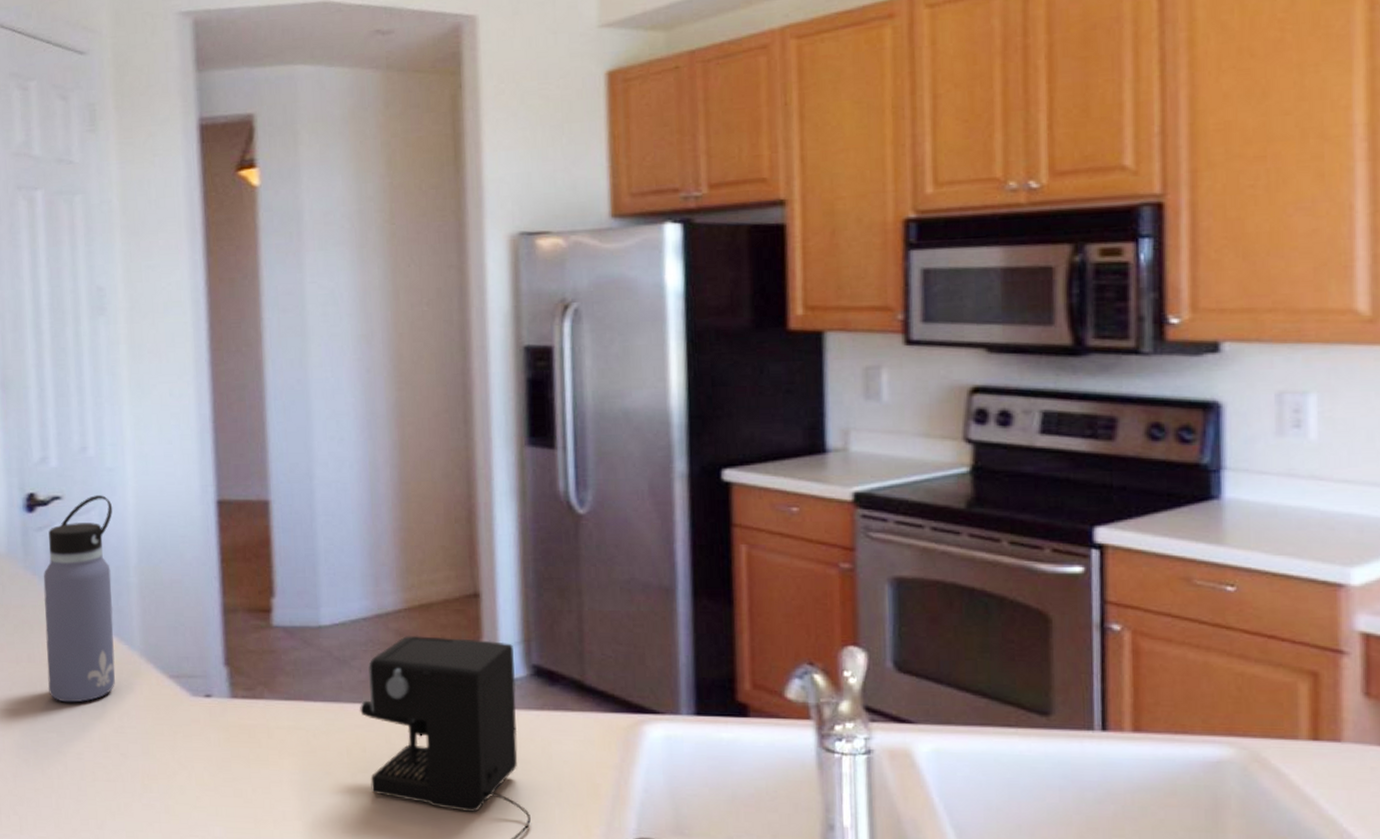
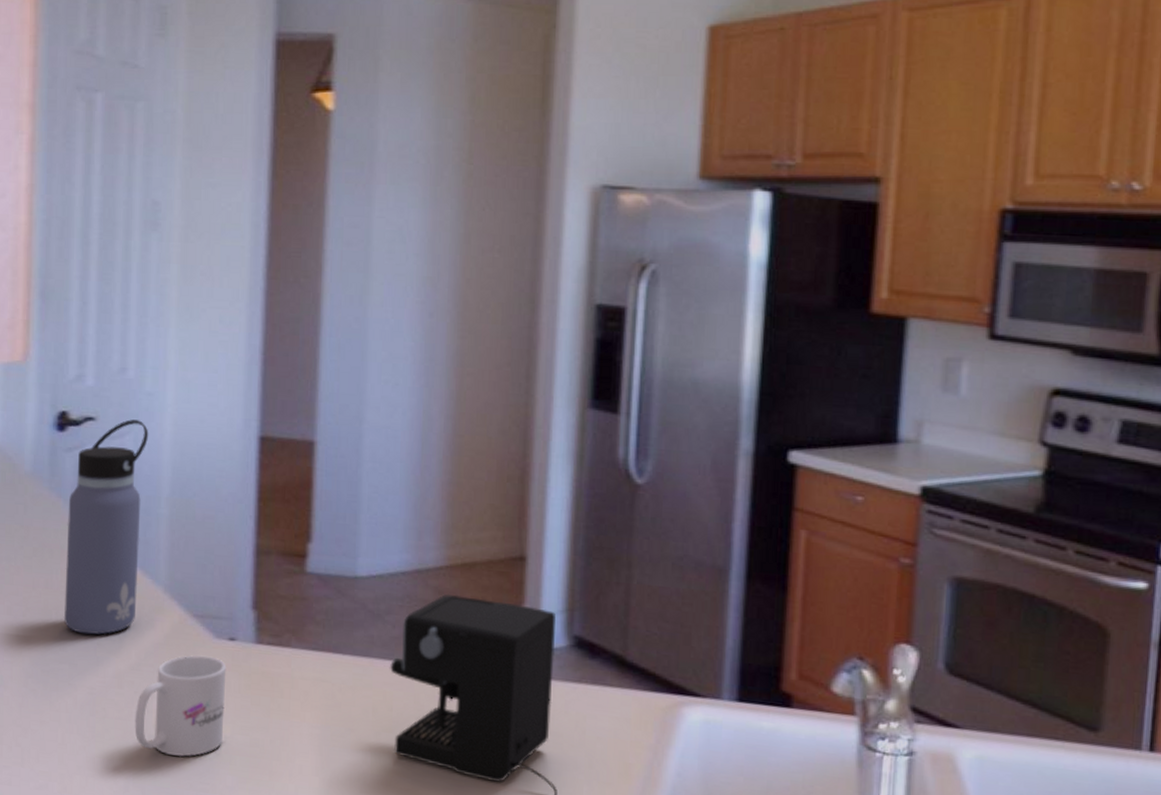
mug: none [123,713,208,812] -> present [135,655,227,757]

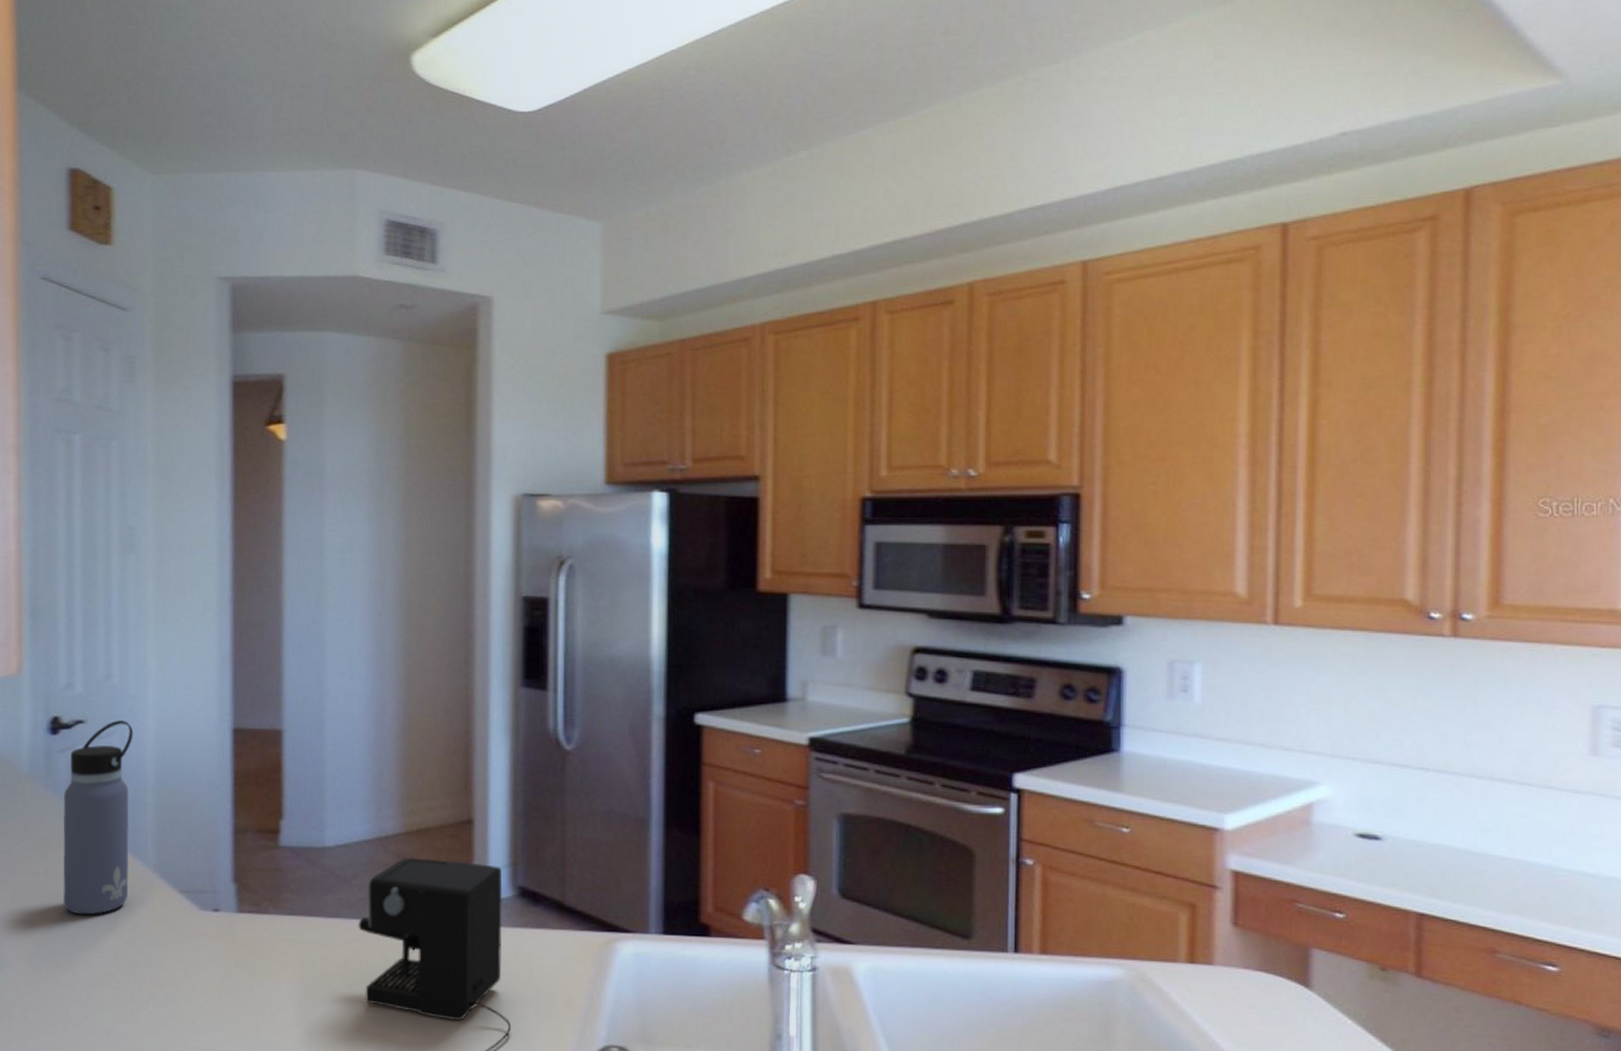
mug: present [135,655,227,757] -> none [131,926,213,1019]

